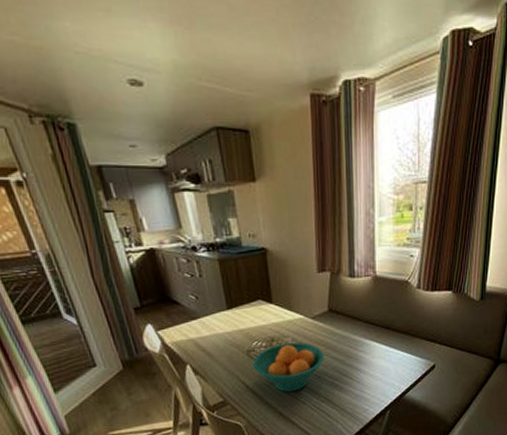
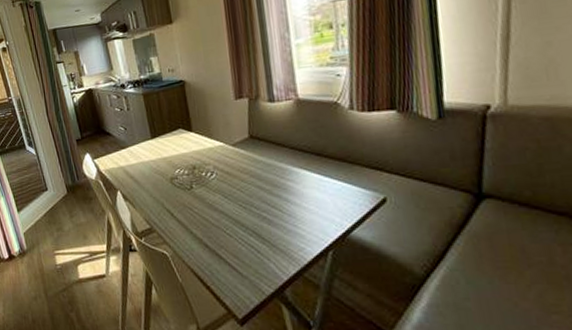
fruit bowl: present [253,342,325,392] -> none [176,170,249,222]

